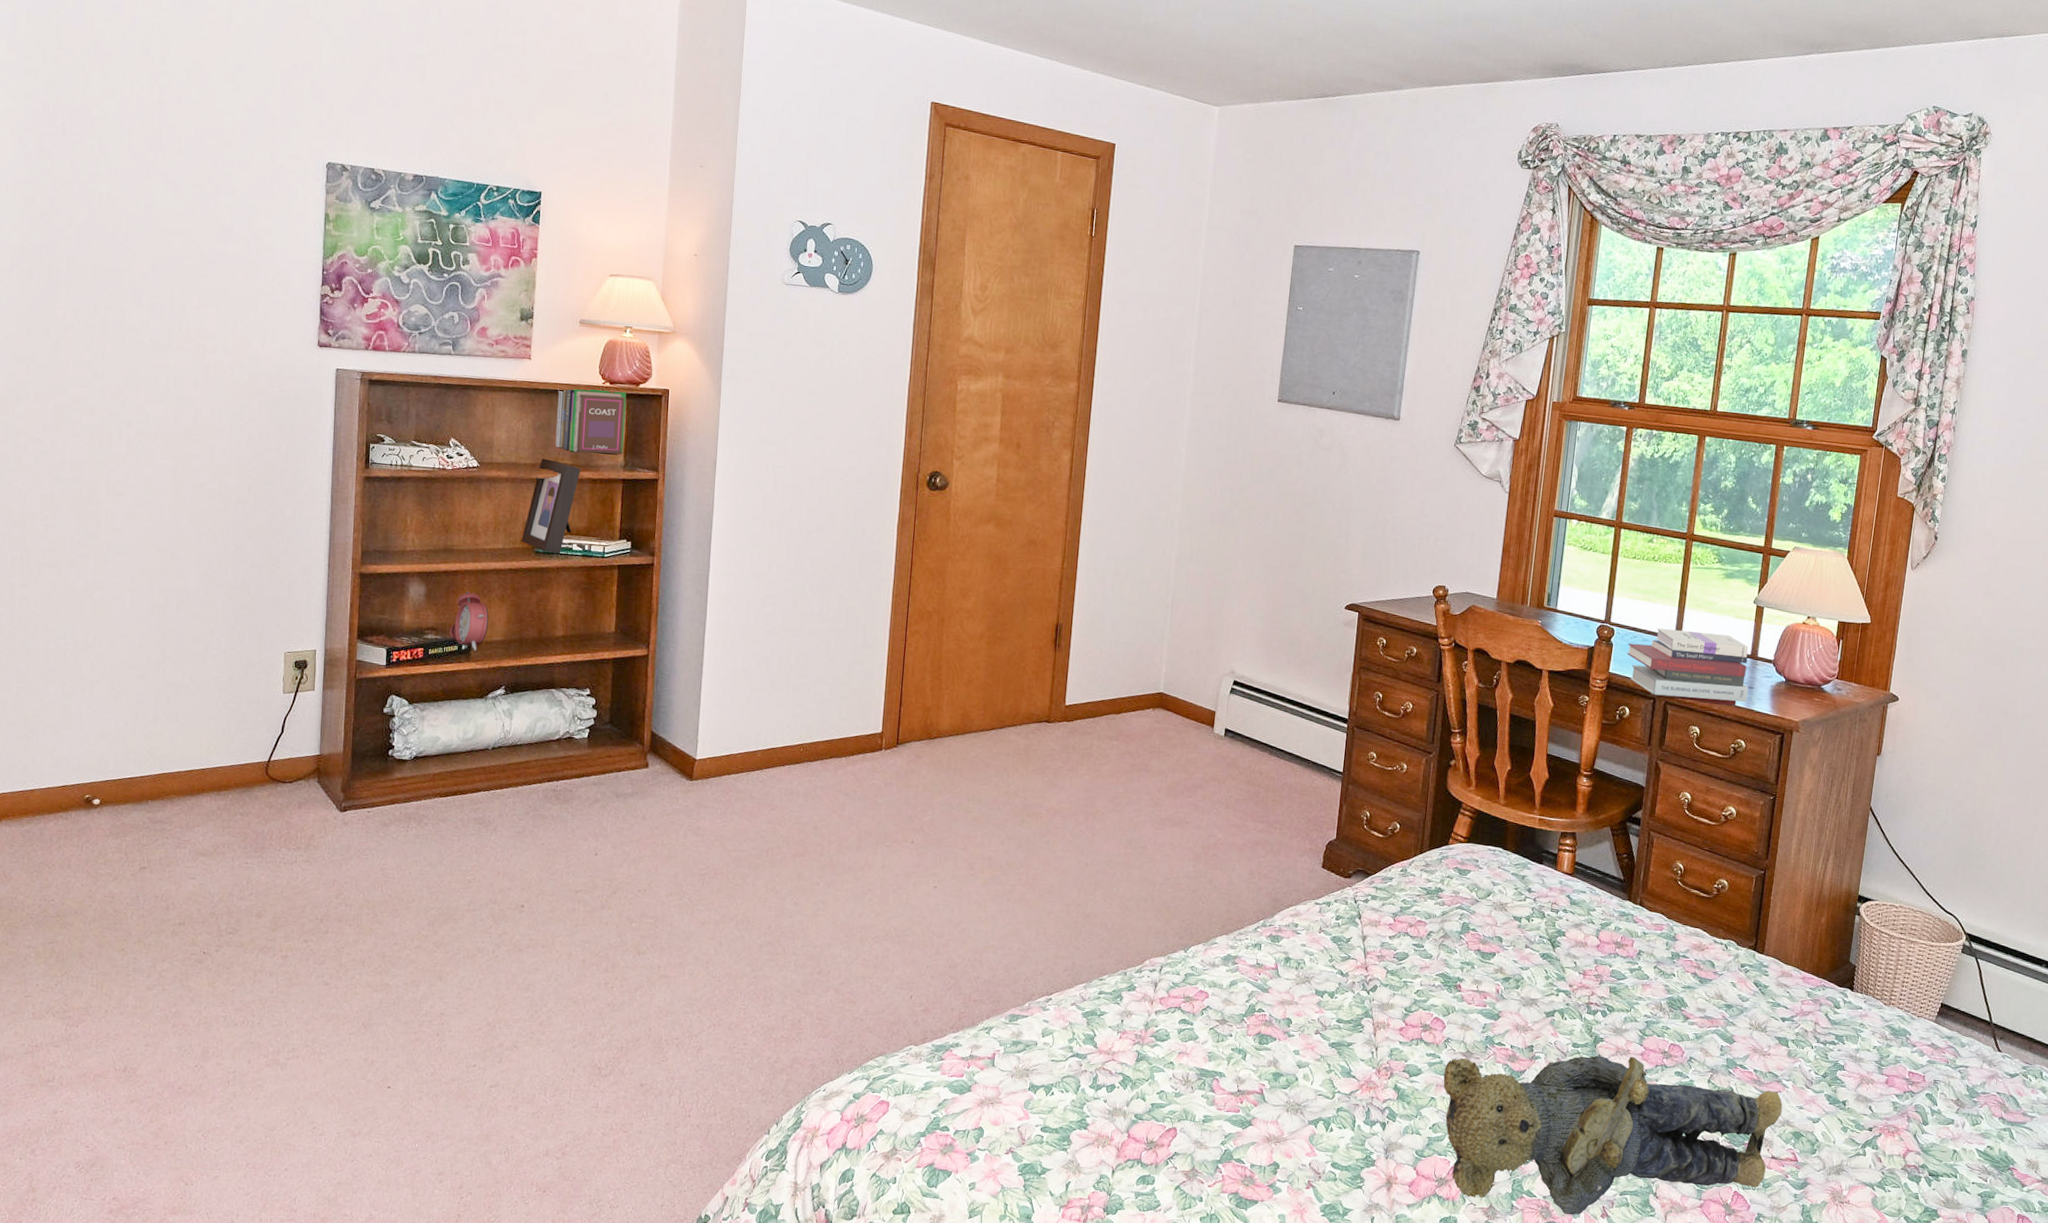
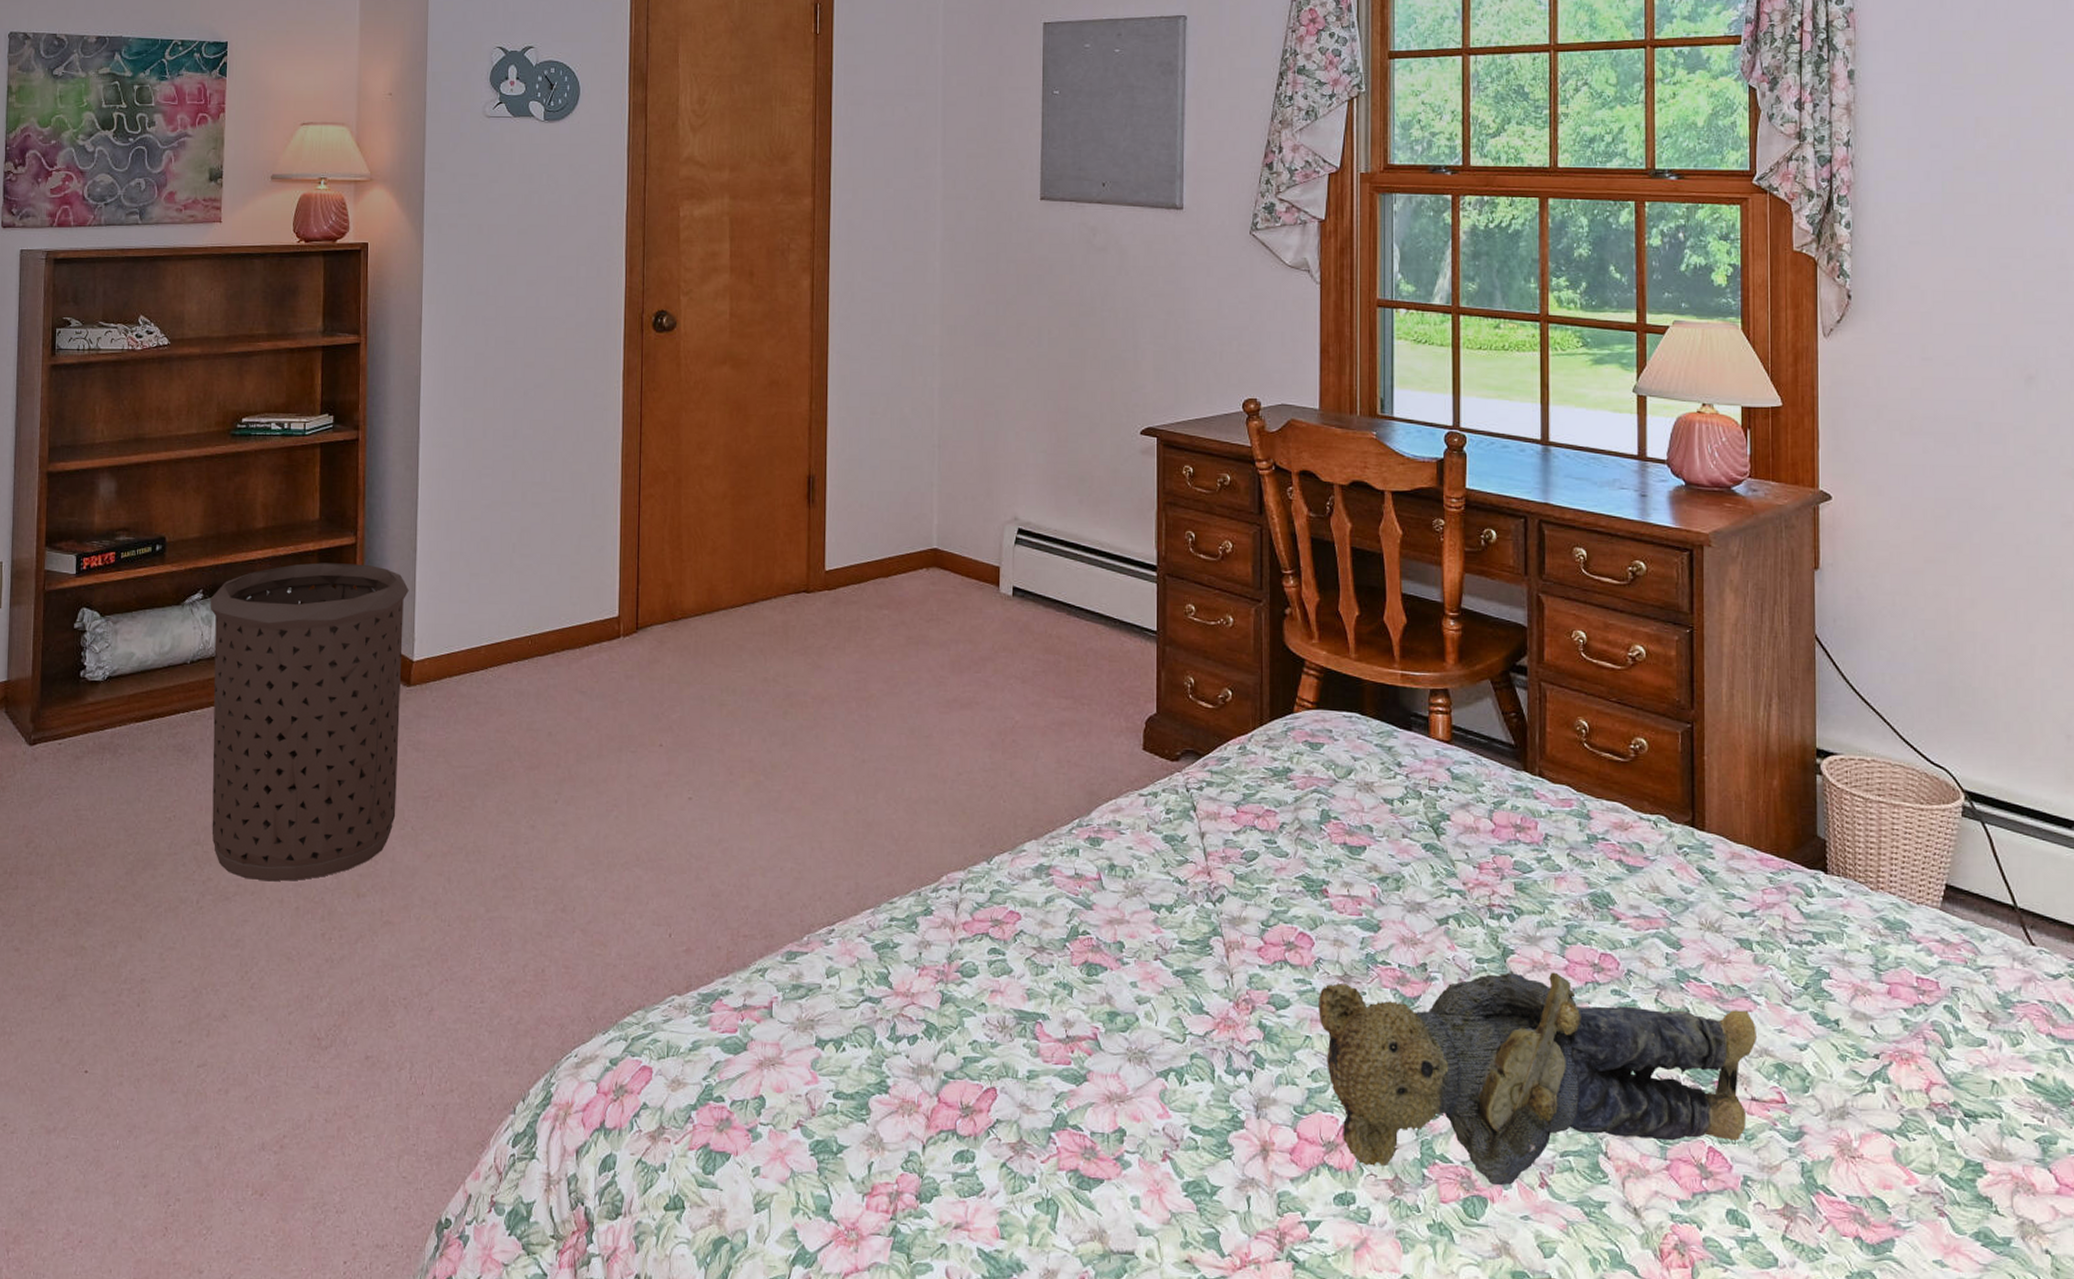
alarm clock: present [449,591,489,651] -> none [142,484,183,552]
laundry basket: none [508,669,695,938] -> present [210,563,409,882]
picture frame: present [521,458,581,554] -> none [216,330,277,436]
books: present [556,389,626,455] -> none [250,250,323,321]
books: present [1626,628,1749,706] -> none [1484,430,1640,519]

